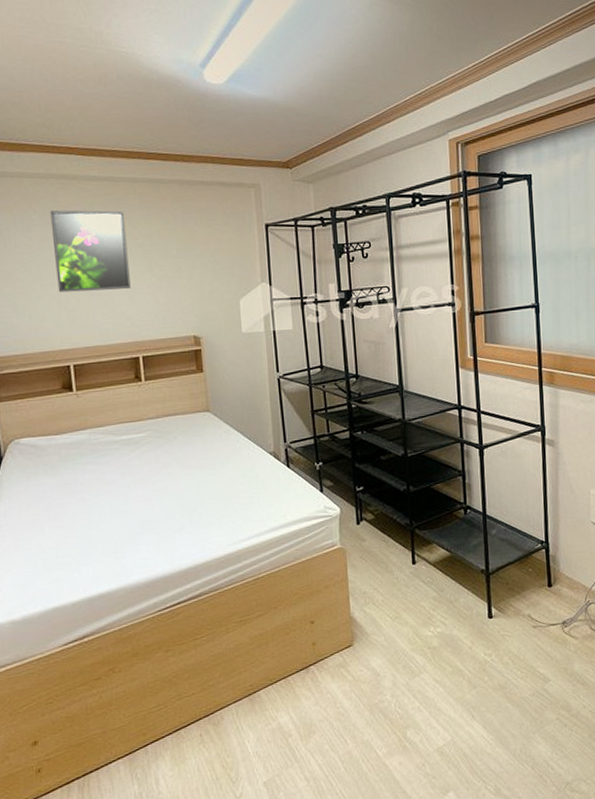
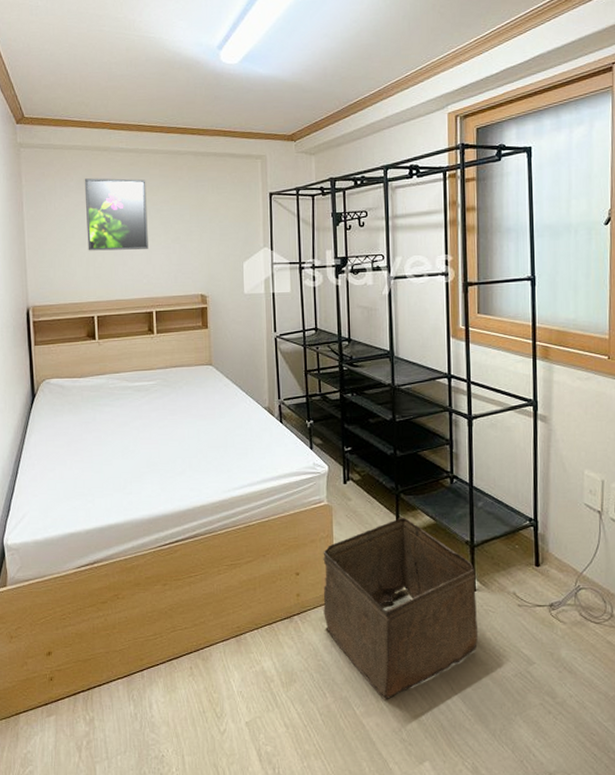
storage bin: none [338,552,496,738] -> present [323,517,478,700]

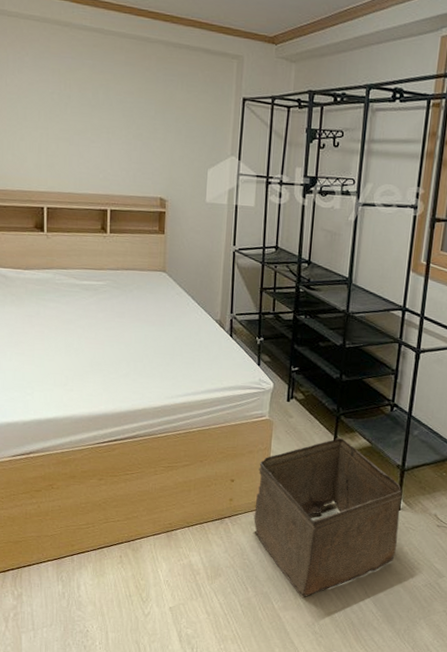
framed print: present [84,178,148,251] -> none [40,55,110,142]

